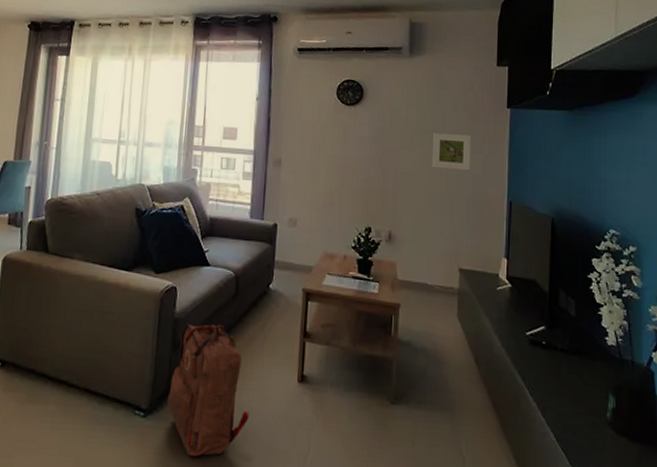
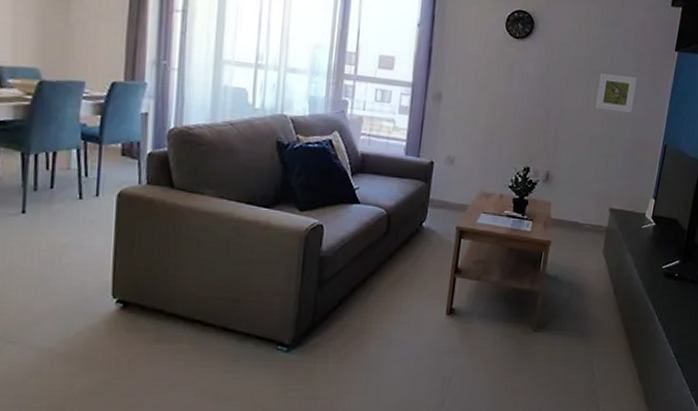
backpack: present [166,324,249,457] -> none [311,261,397,385]

